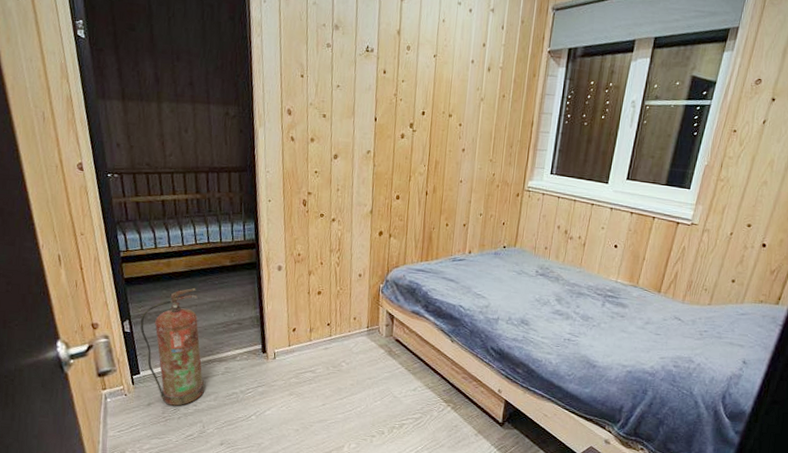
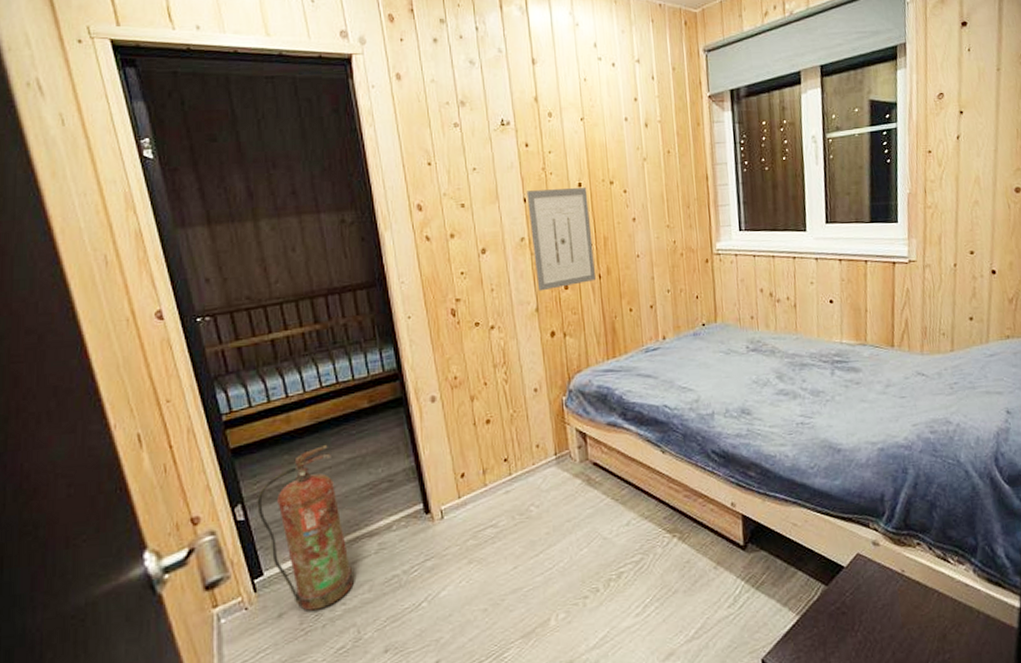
wall art: none [375,111,429,198] -> present [527,188,597,292]

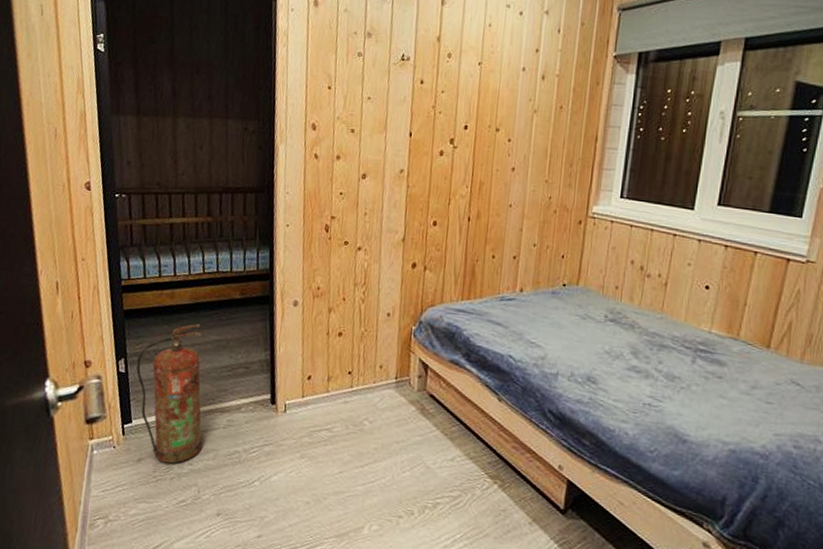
wall art: present [527,188,597,292] -> none [408,126,472,224]

